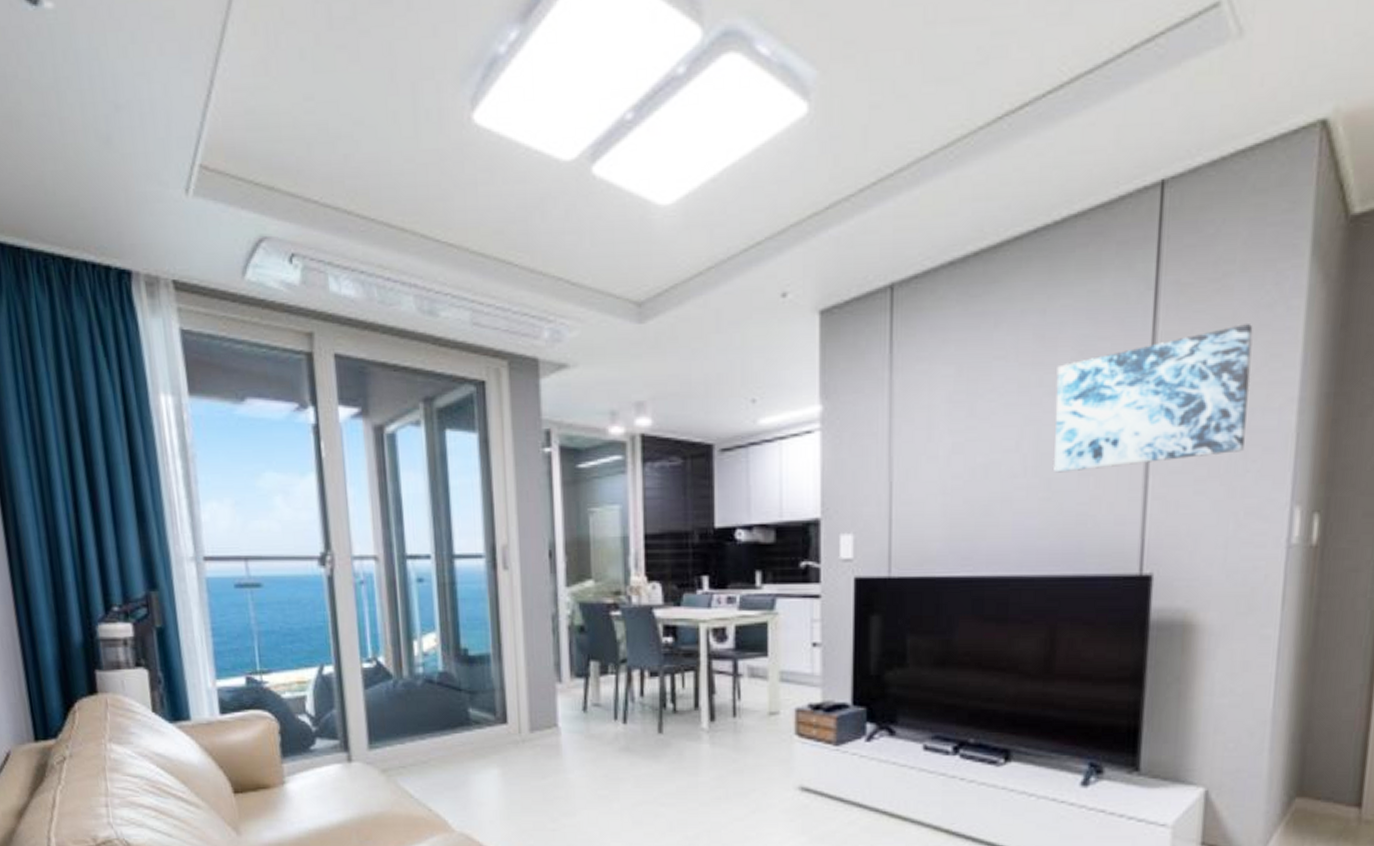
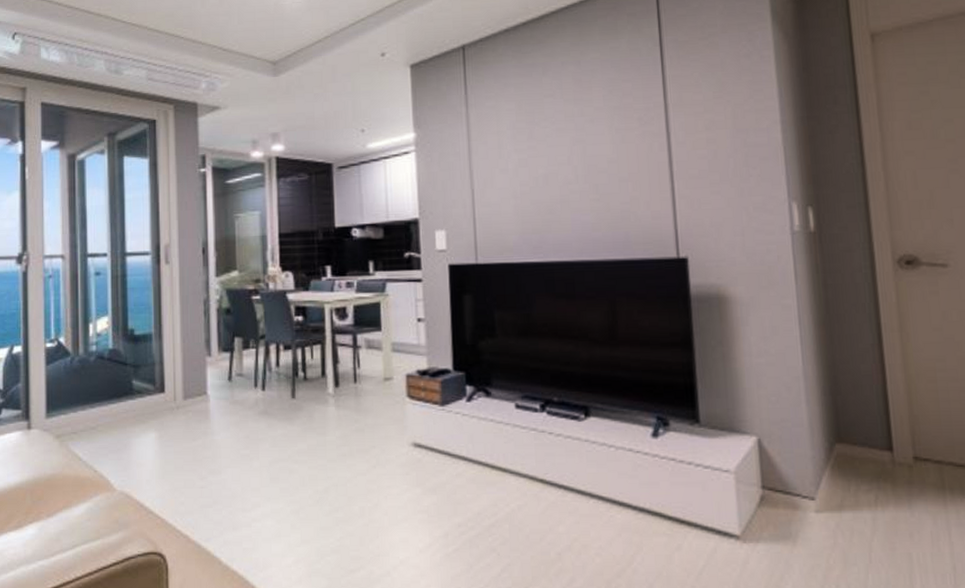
wall art: present [1054,324,1253,473] -> none [593,69,745,180]

